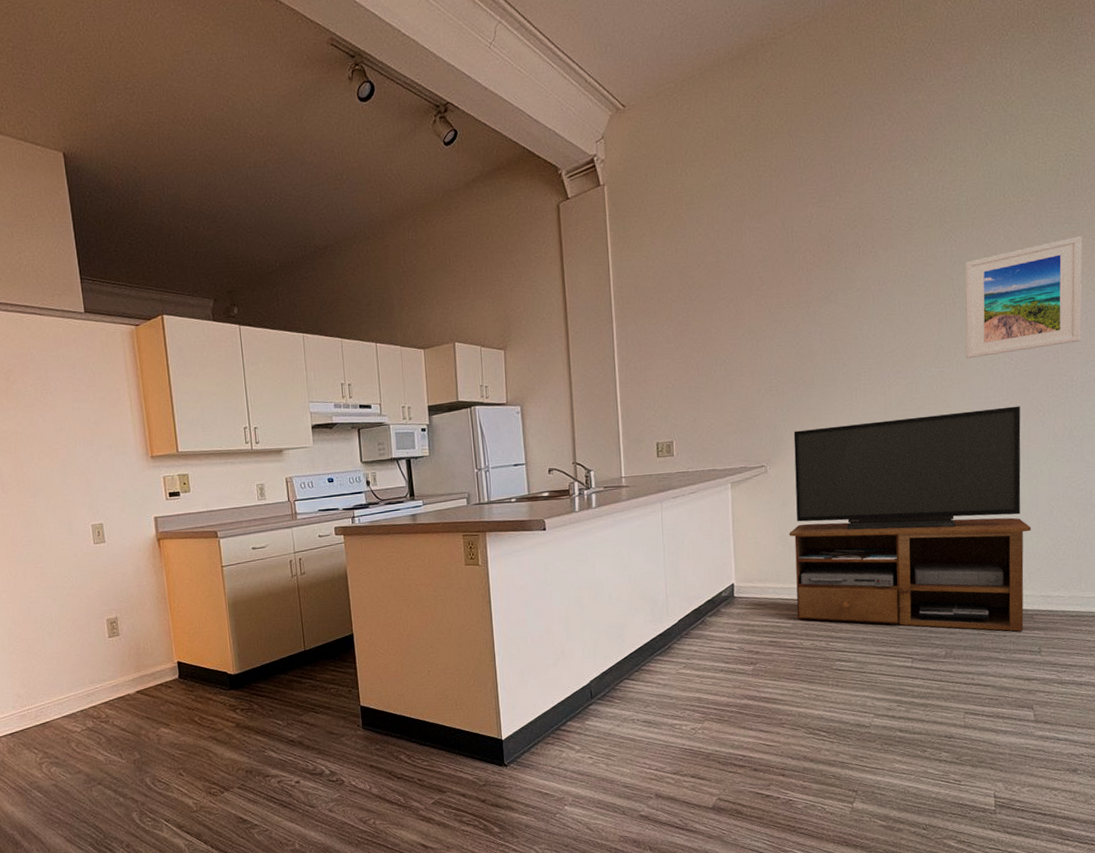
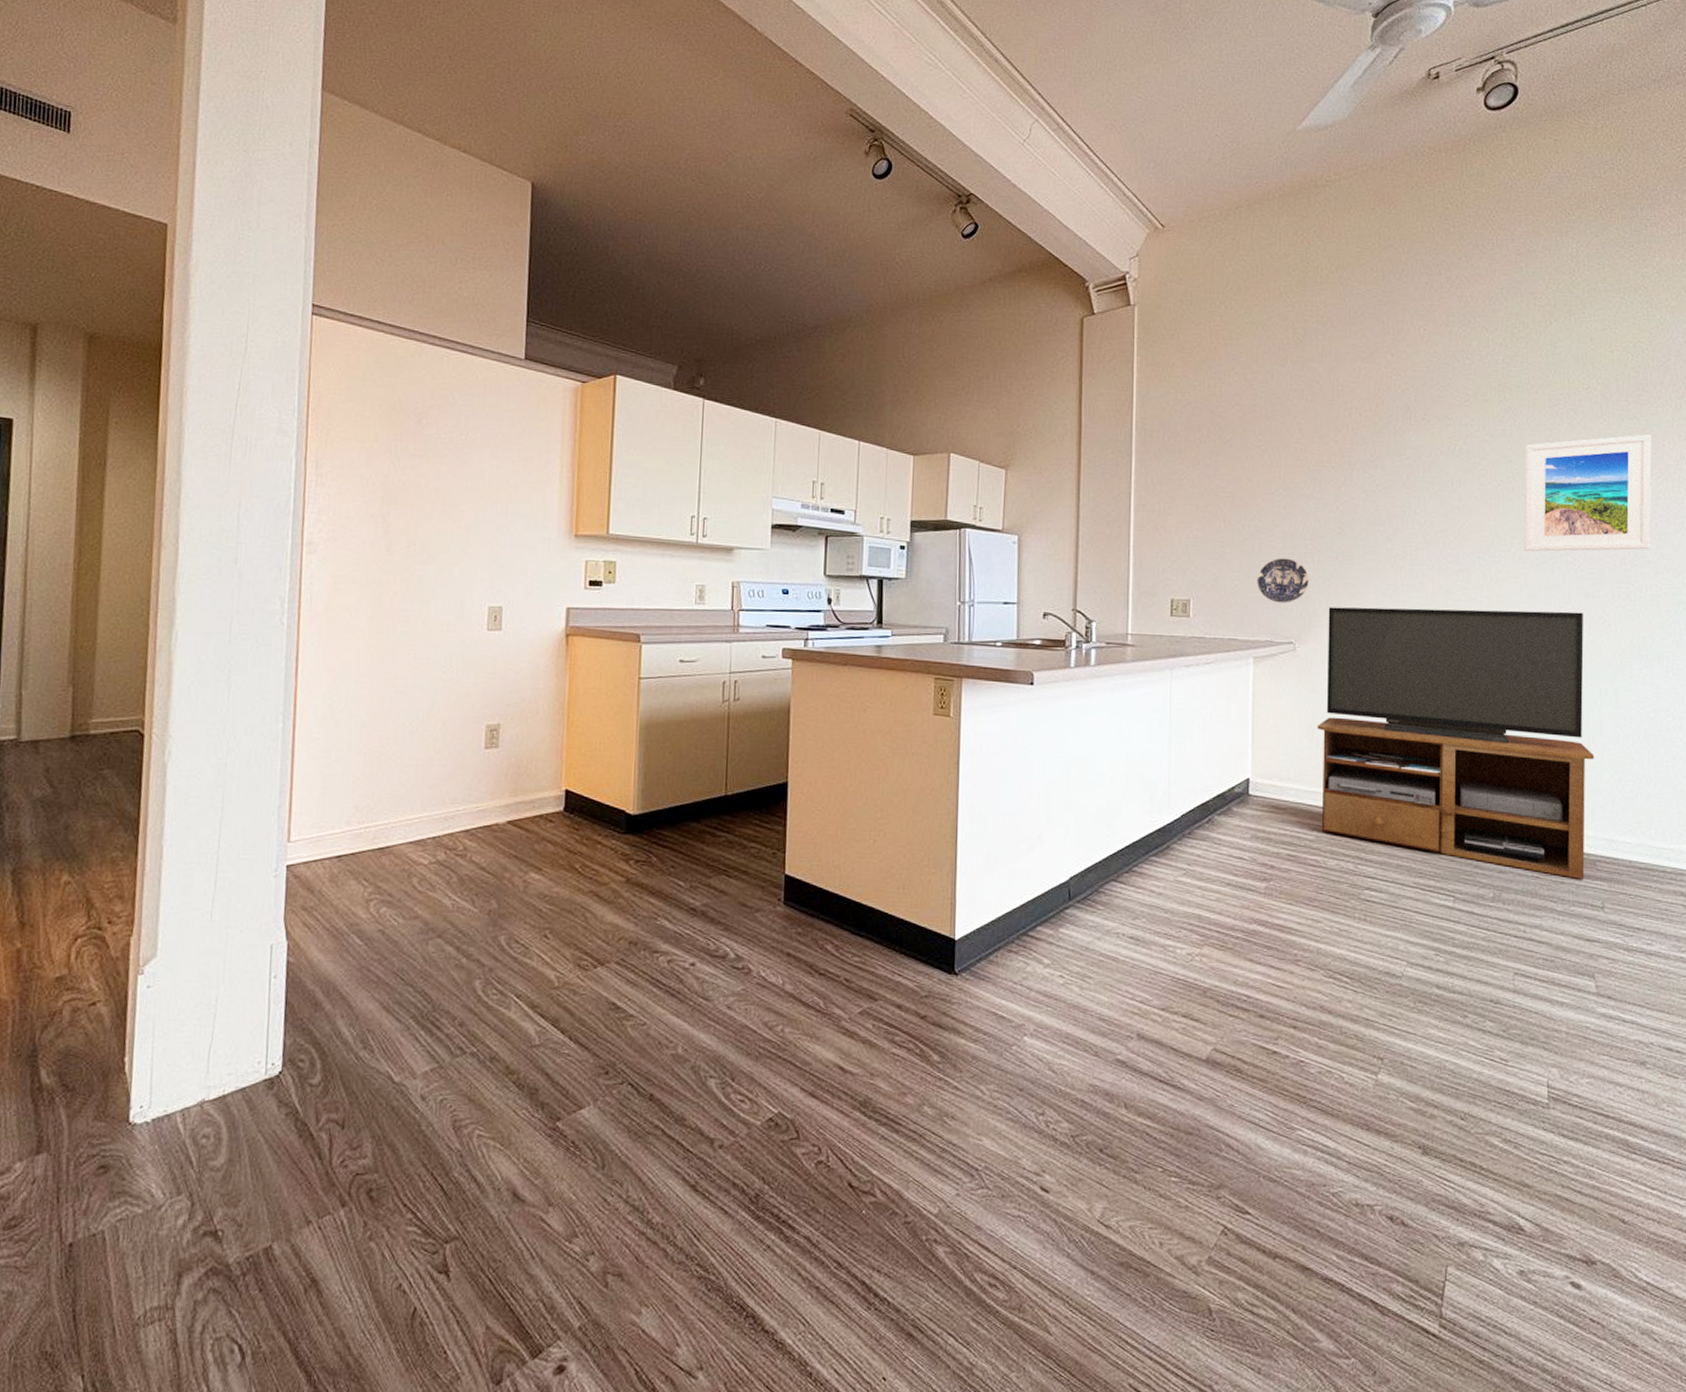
plate: none [729,393,775,434] -> present [1257,558,1309,603]

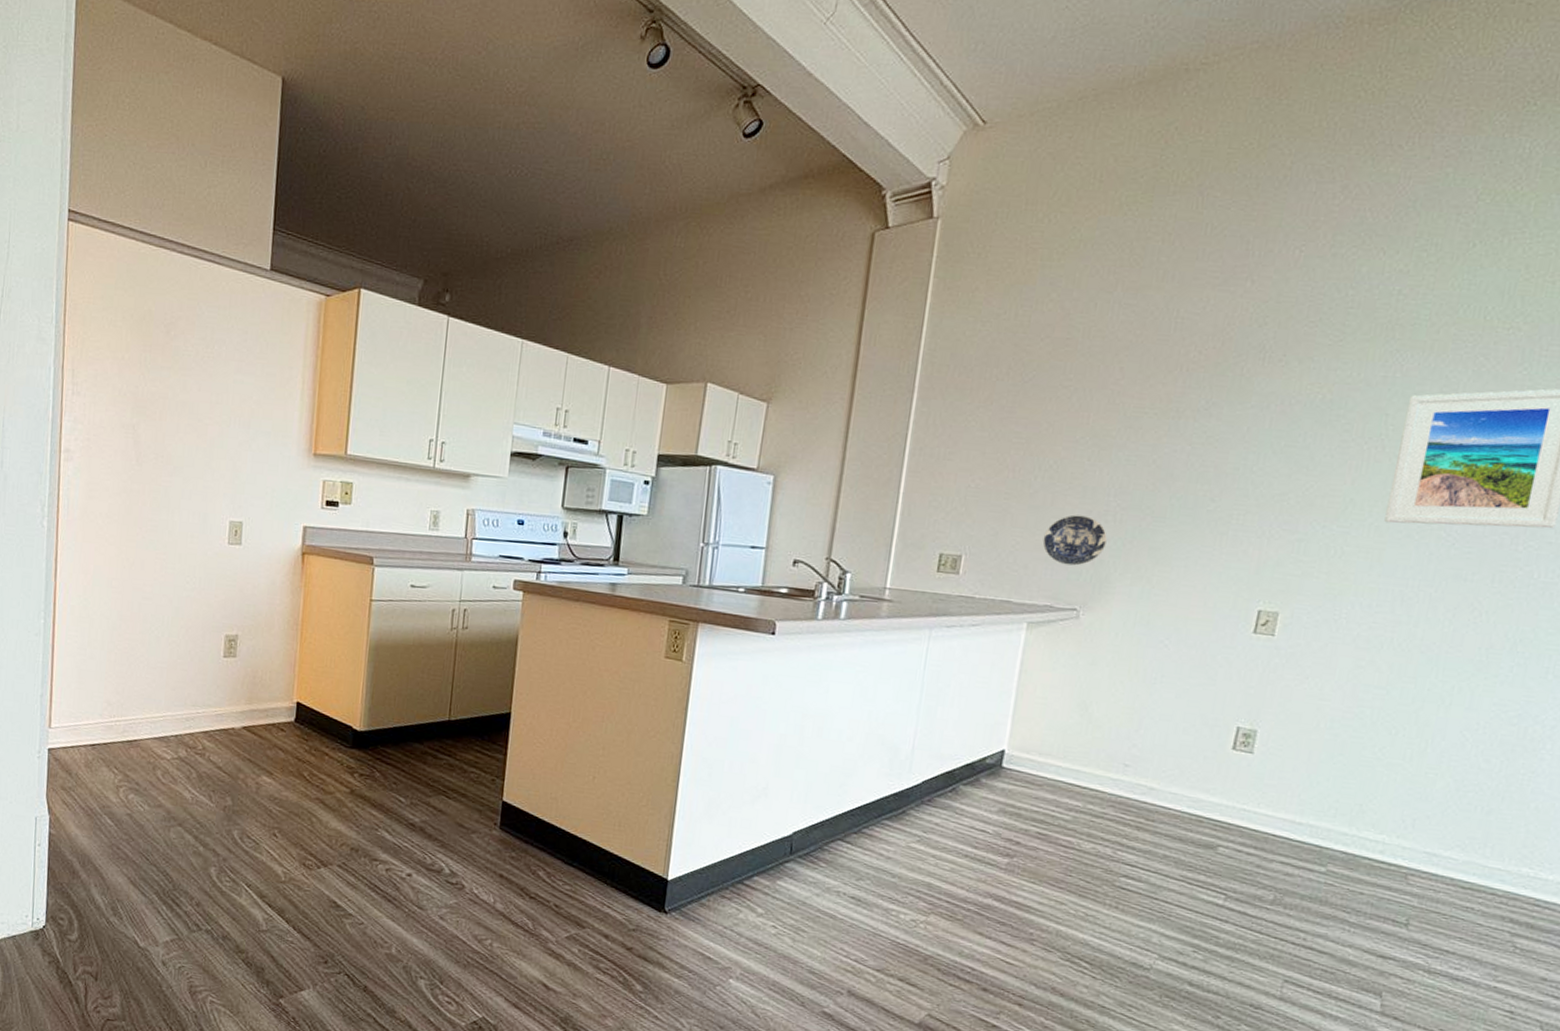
tv stand: present [1317,607,1595,879] -> none [1080,572,1448,892]

